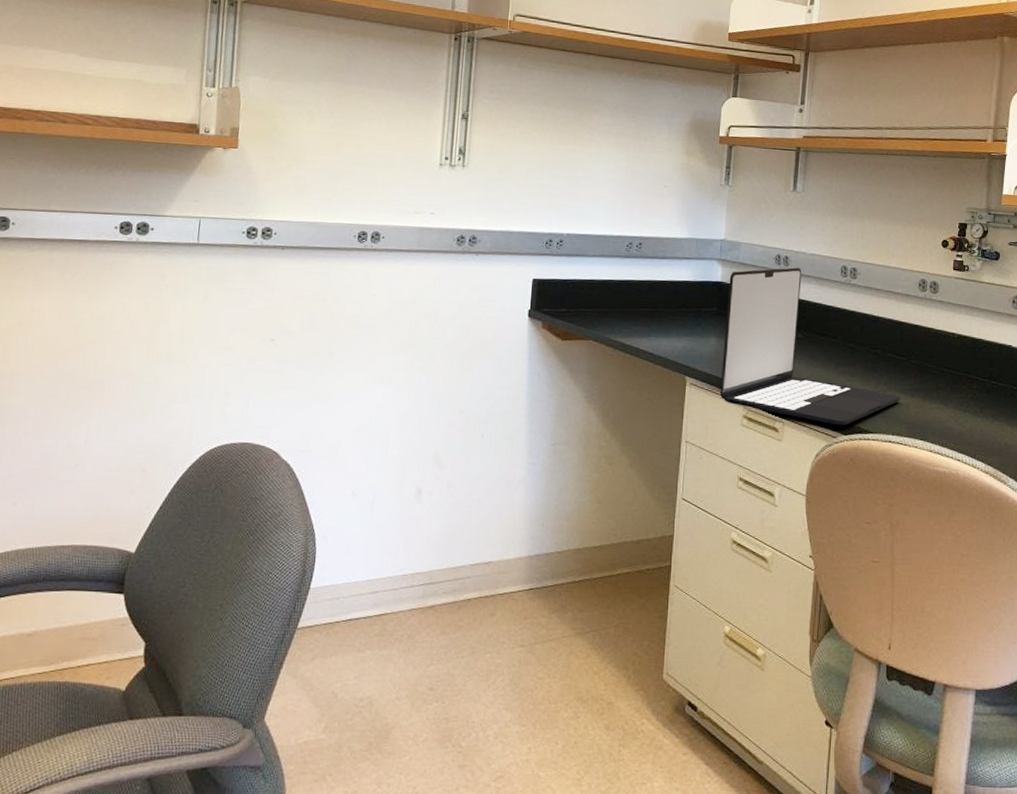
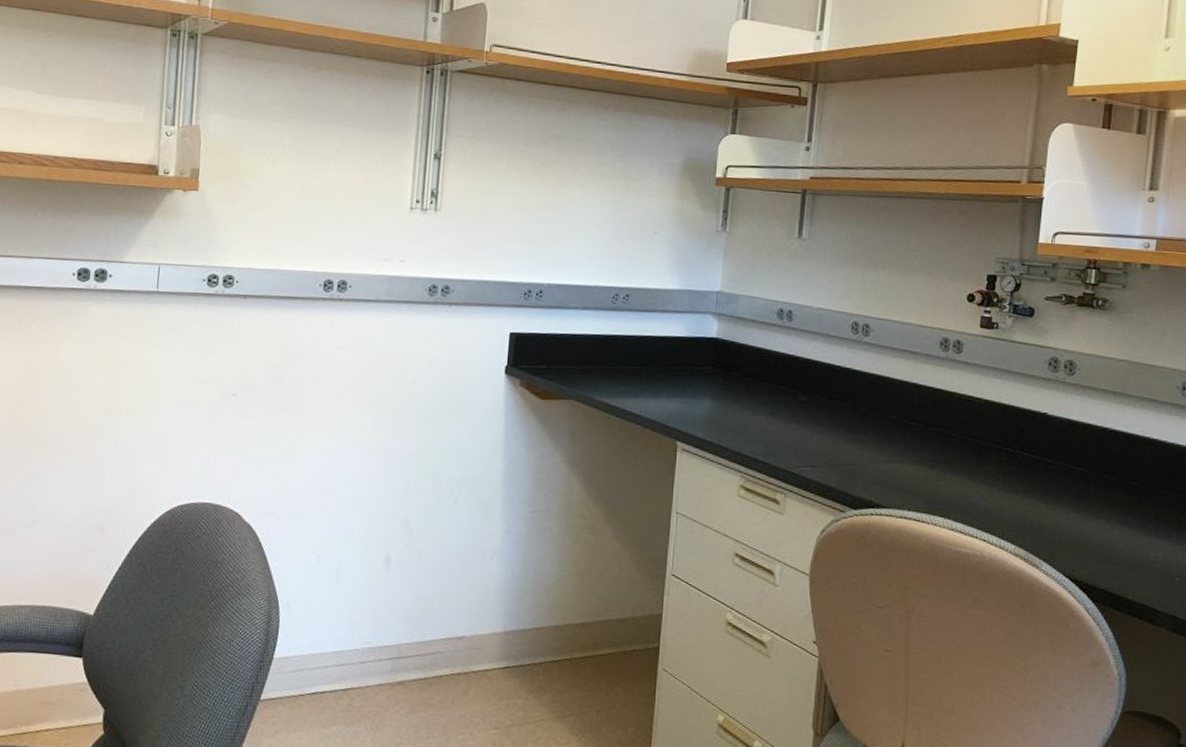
laptop: present [720,267,901,426] -> none [714,323,919,499]

